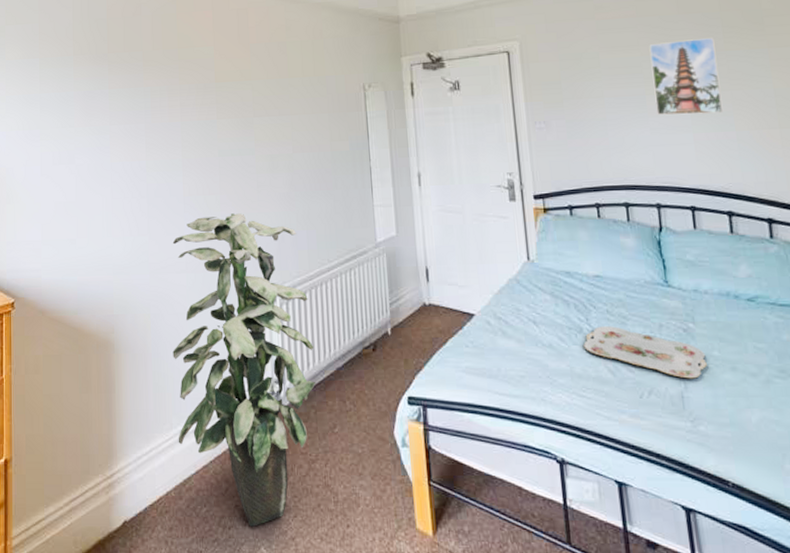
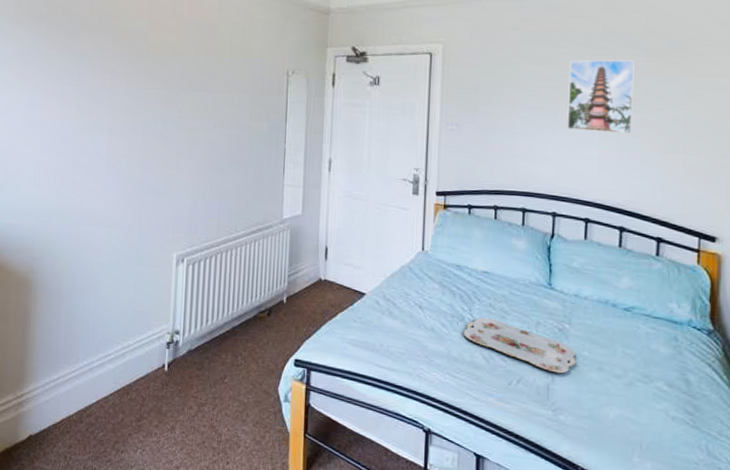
indoor plant: present [172,213,316,527] -> none [83,178,213,454]

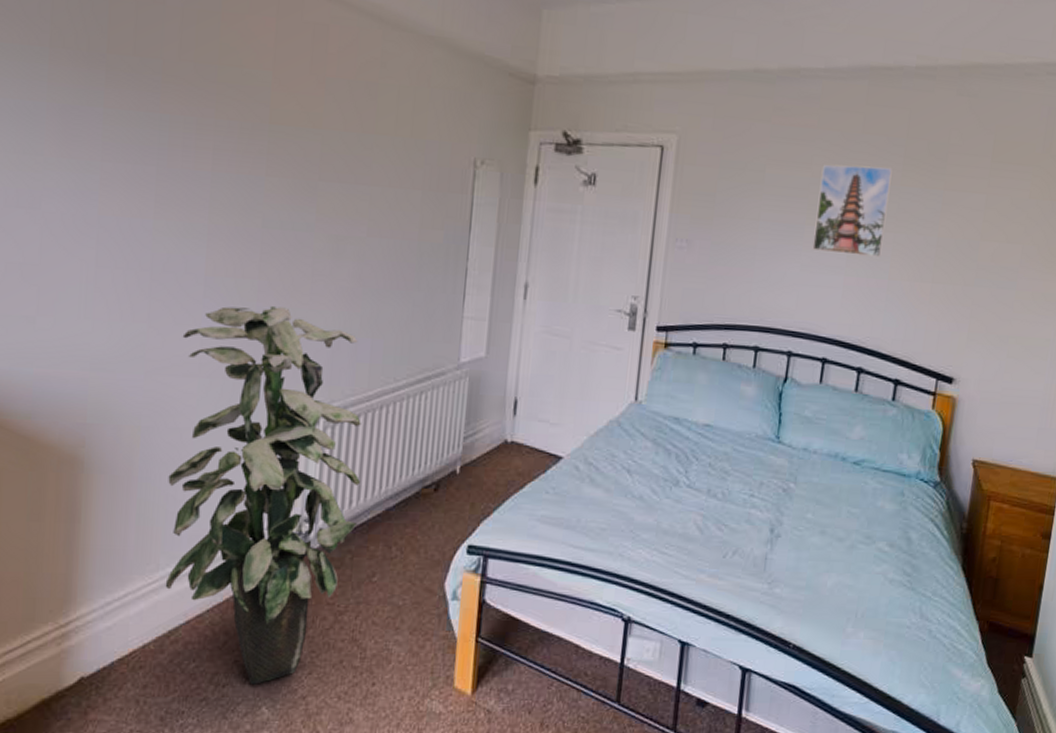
indoor plant: none [83,178,213,454] -> present [165,306,361,685]
serving tray: present [463,317,576,374] -> none [676,480,799,541]

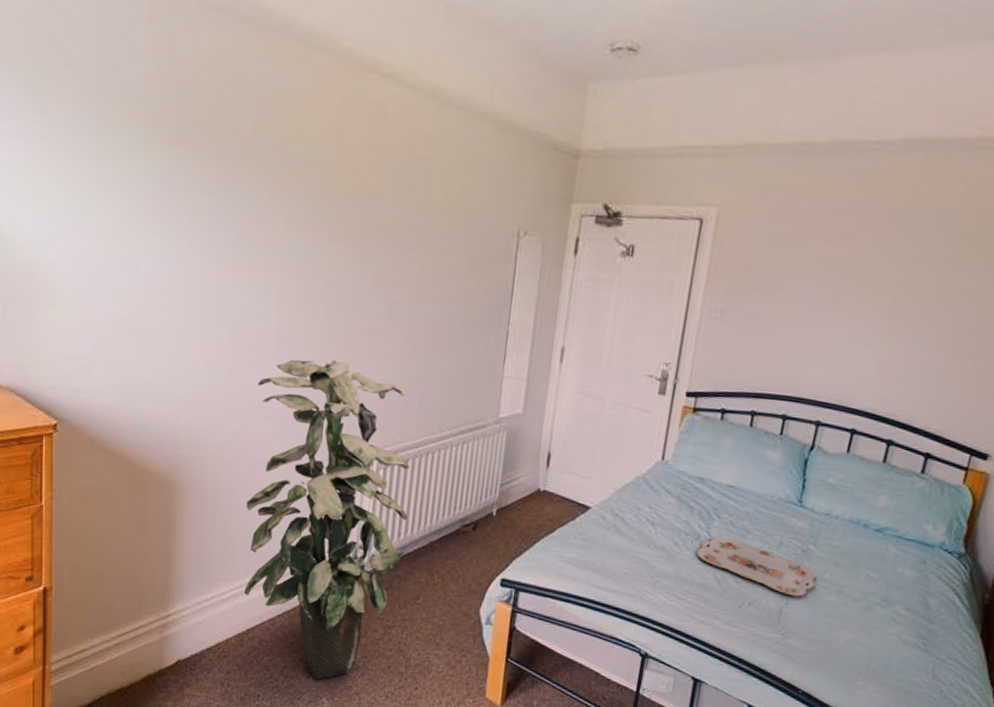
serving tray: none [676,480,799,541] -> present [696,536,817,597]
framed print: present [812,164,893,257] -> none [849,238,942,333]

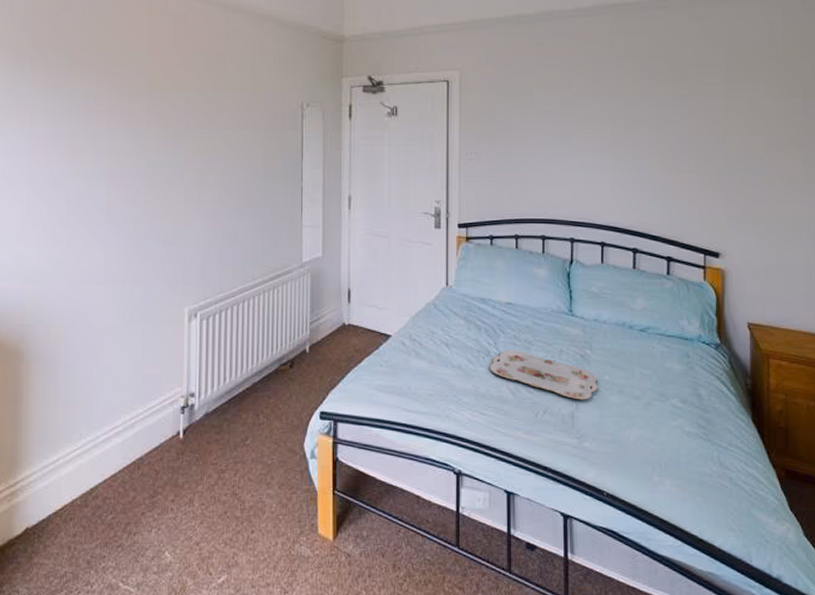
indoor plant: present [244,359,410,679] -> none [86,227,232,533]

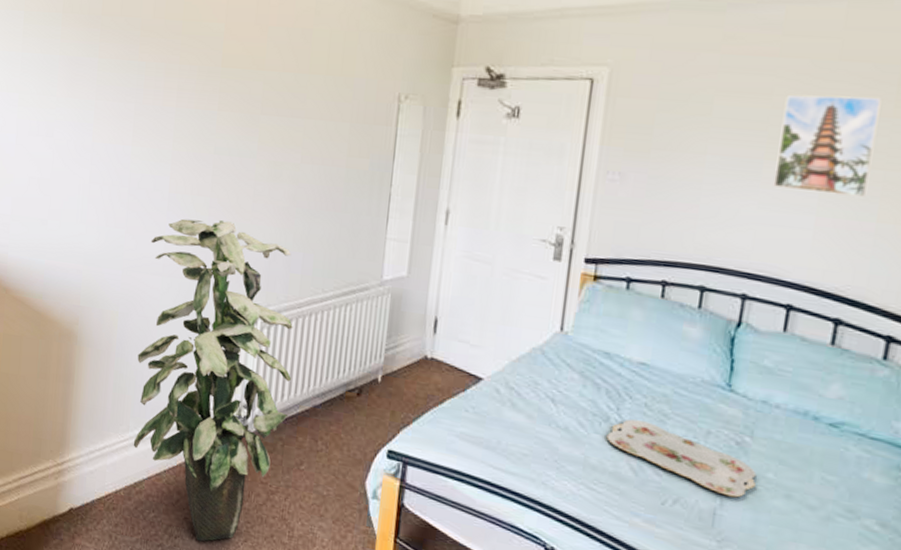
indoor plant: none [86,227,232,533] -> present [133,218,293,542]
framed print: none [581,82,641,155] -> present [773,94,882,197]

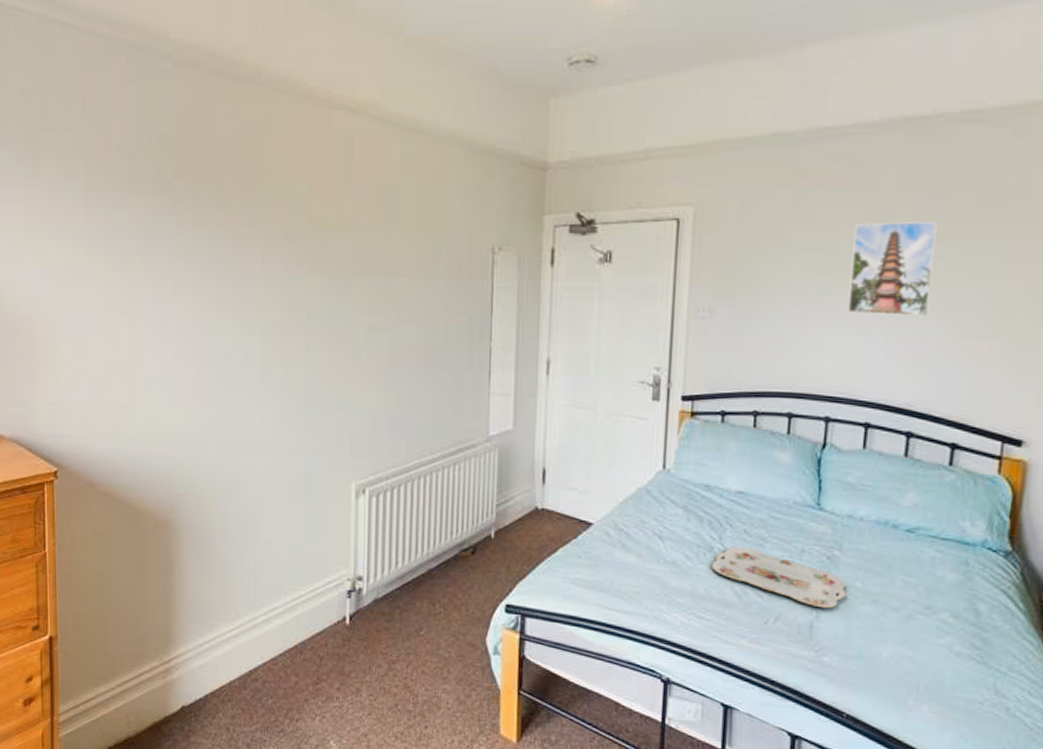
indoor plant: present [133,218,293,542] -> none [242,390,404,721]

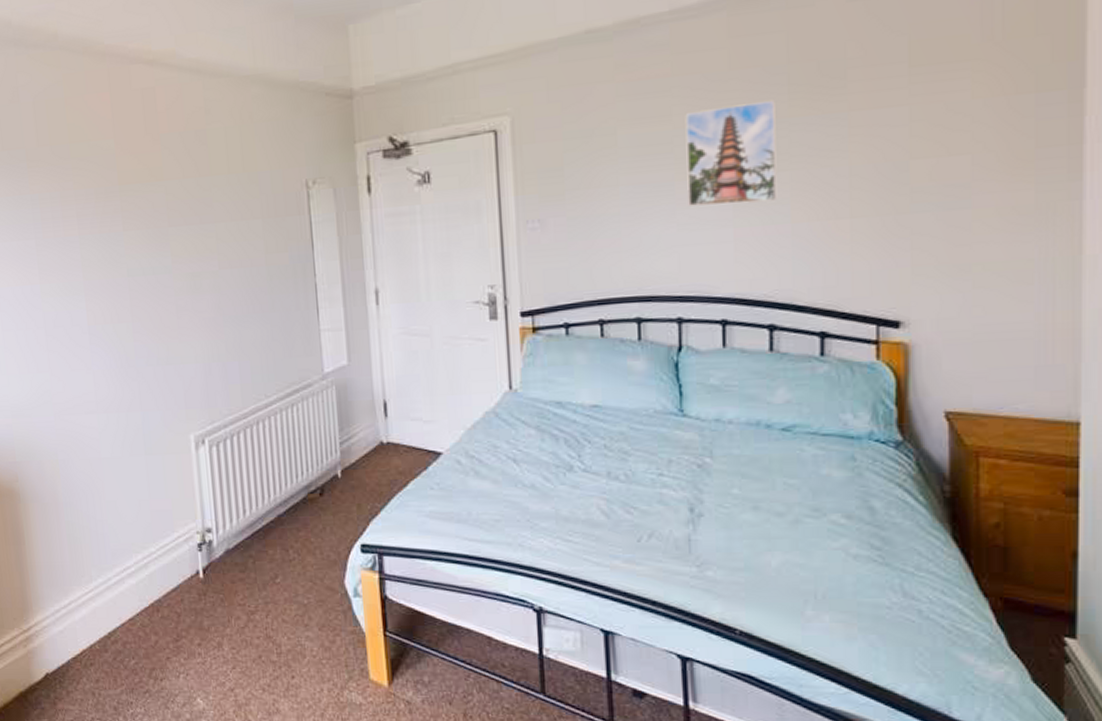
serving tray: present [711,546,847,609] -> none [573,463,723,520]

